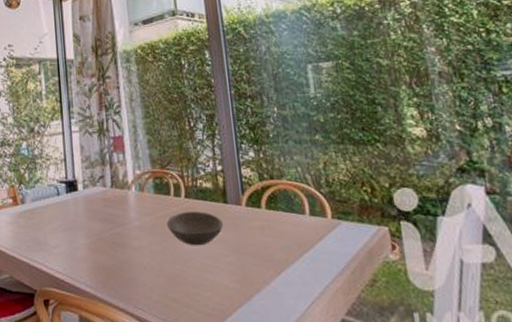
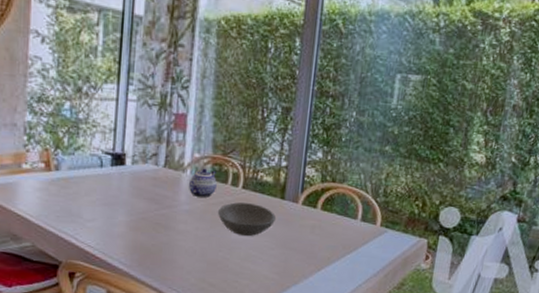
teapot: none [135,183,161,212] -> present [188,168,217,198]

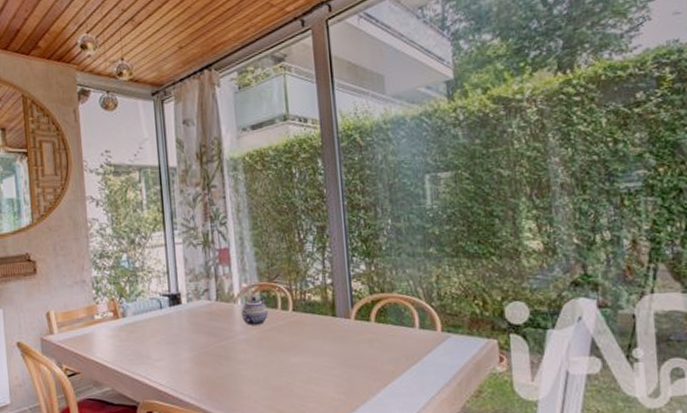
soup bowl: present [217,202,277,237] -> none [272,325,332,359]

